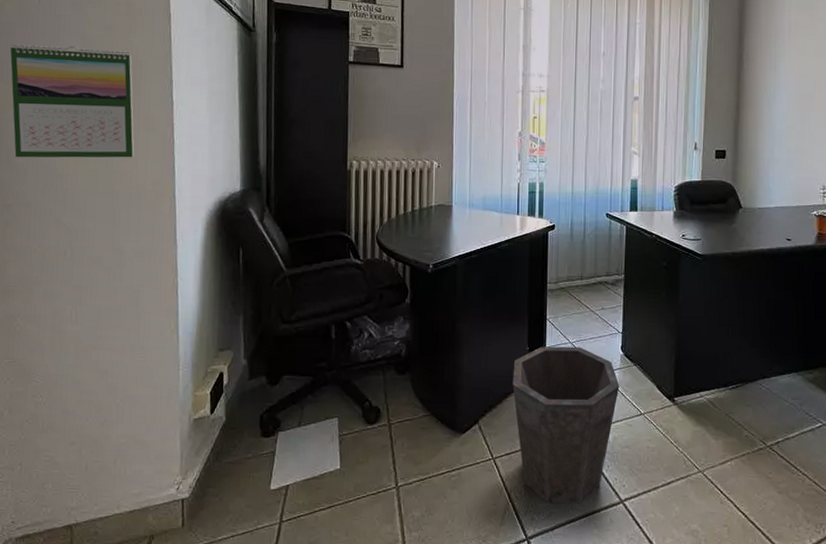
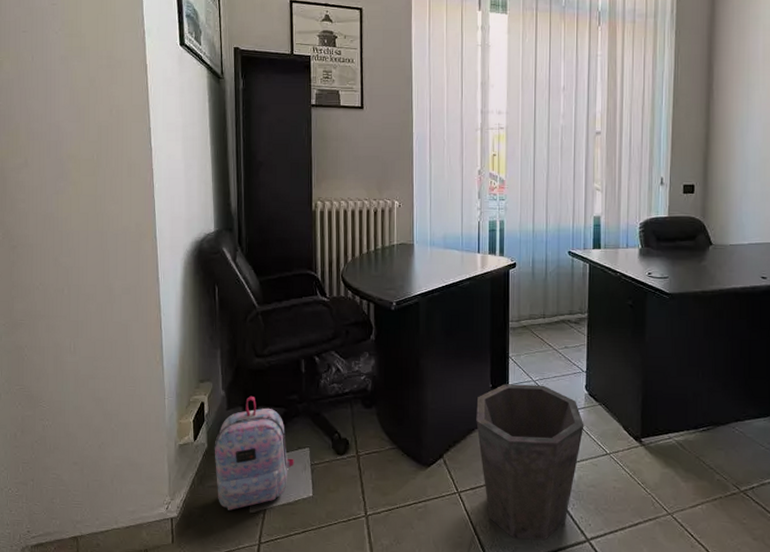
calendar: present [10,44,135,158] -> none [9,98,119,203]
backpack: none [233,364,321,488] -> present [214,395,294,510]

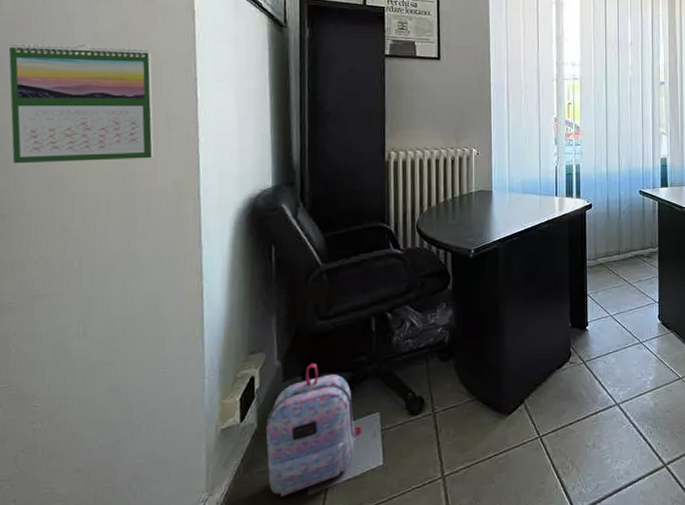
calendar: none [9,98,119,203] -> present [8,44,154,164]
waste bin: present [476,384,584,540] -> none [556,319,659,475]

